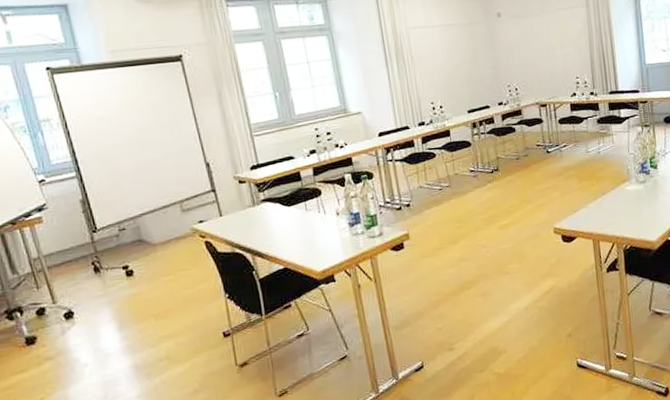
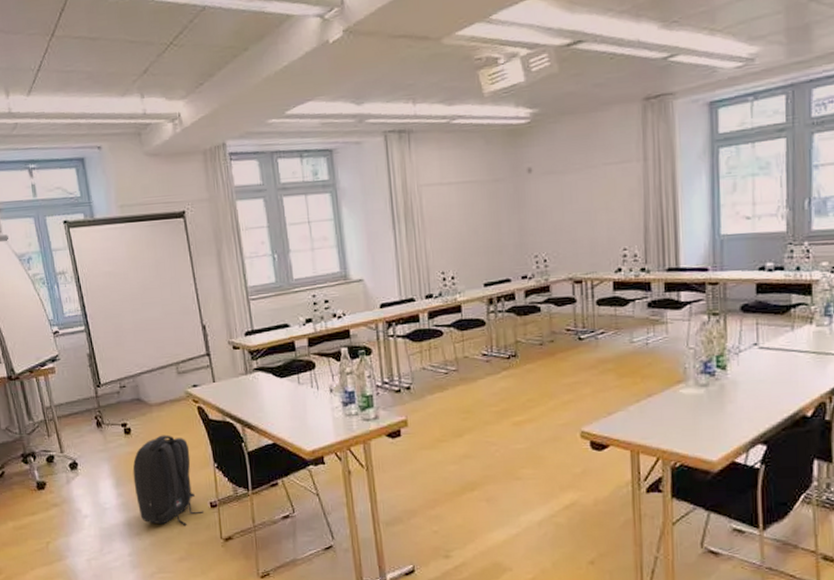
backpack: none [137,272,217,362] -> present [132,435,204,525]

